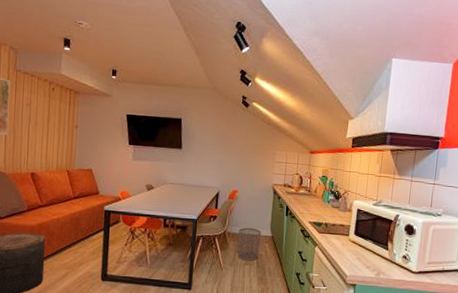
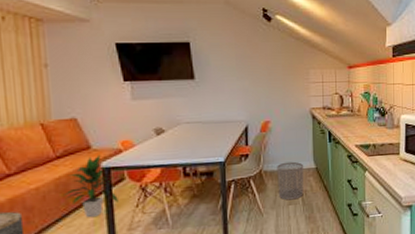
indoor plant: none [75,199,113,249] -> present [64,154,118,218]

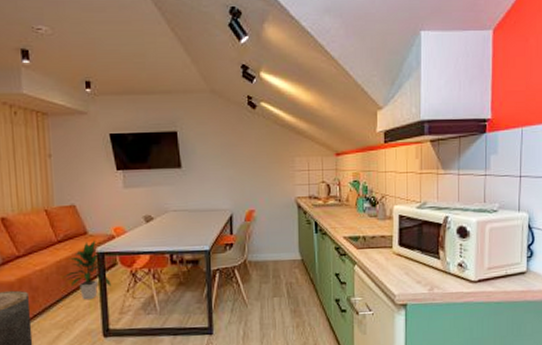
waste bin: present [277,161,304,201] -> none [261,252,290,292]

